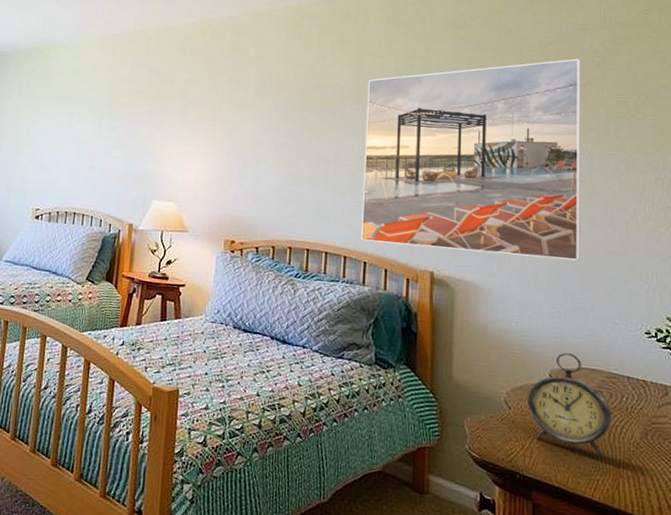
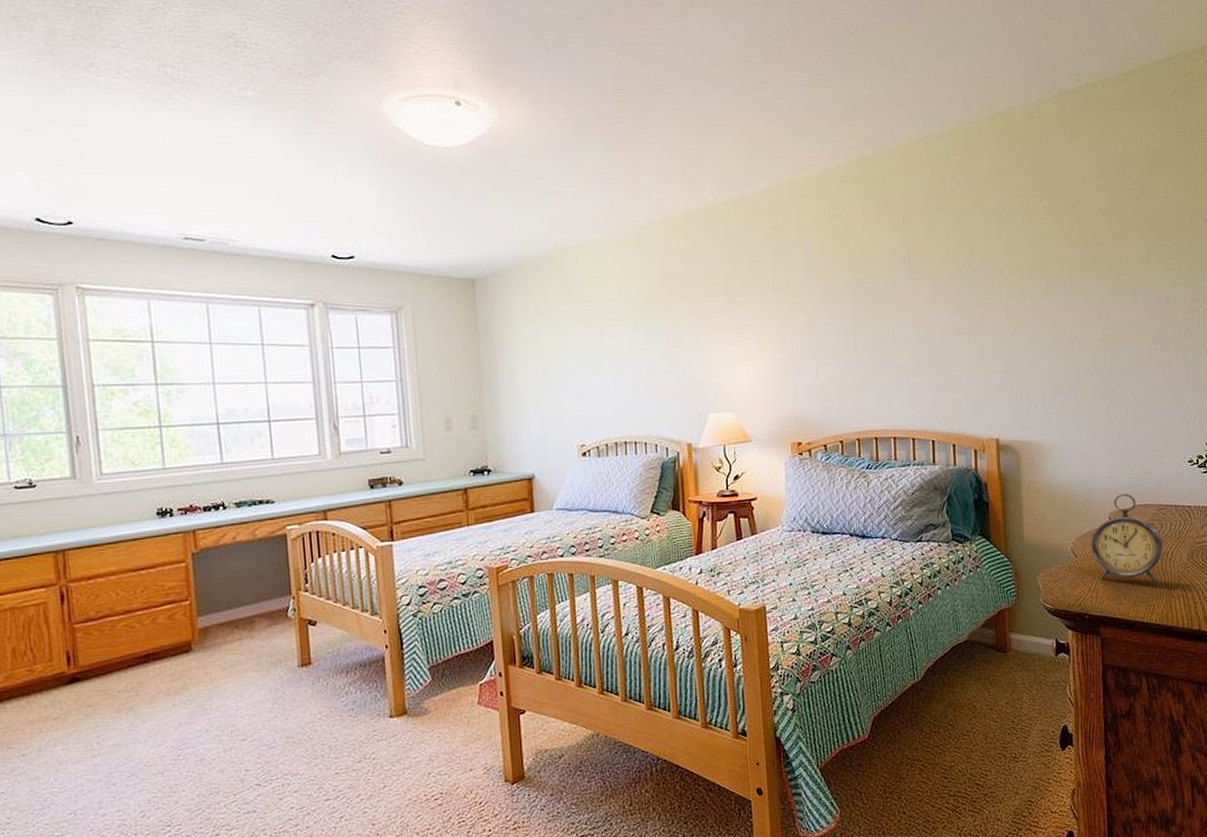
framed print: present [360,58,581,262] -> none [917,193,1130,420]

